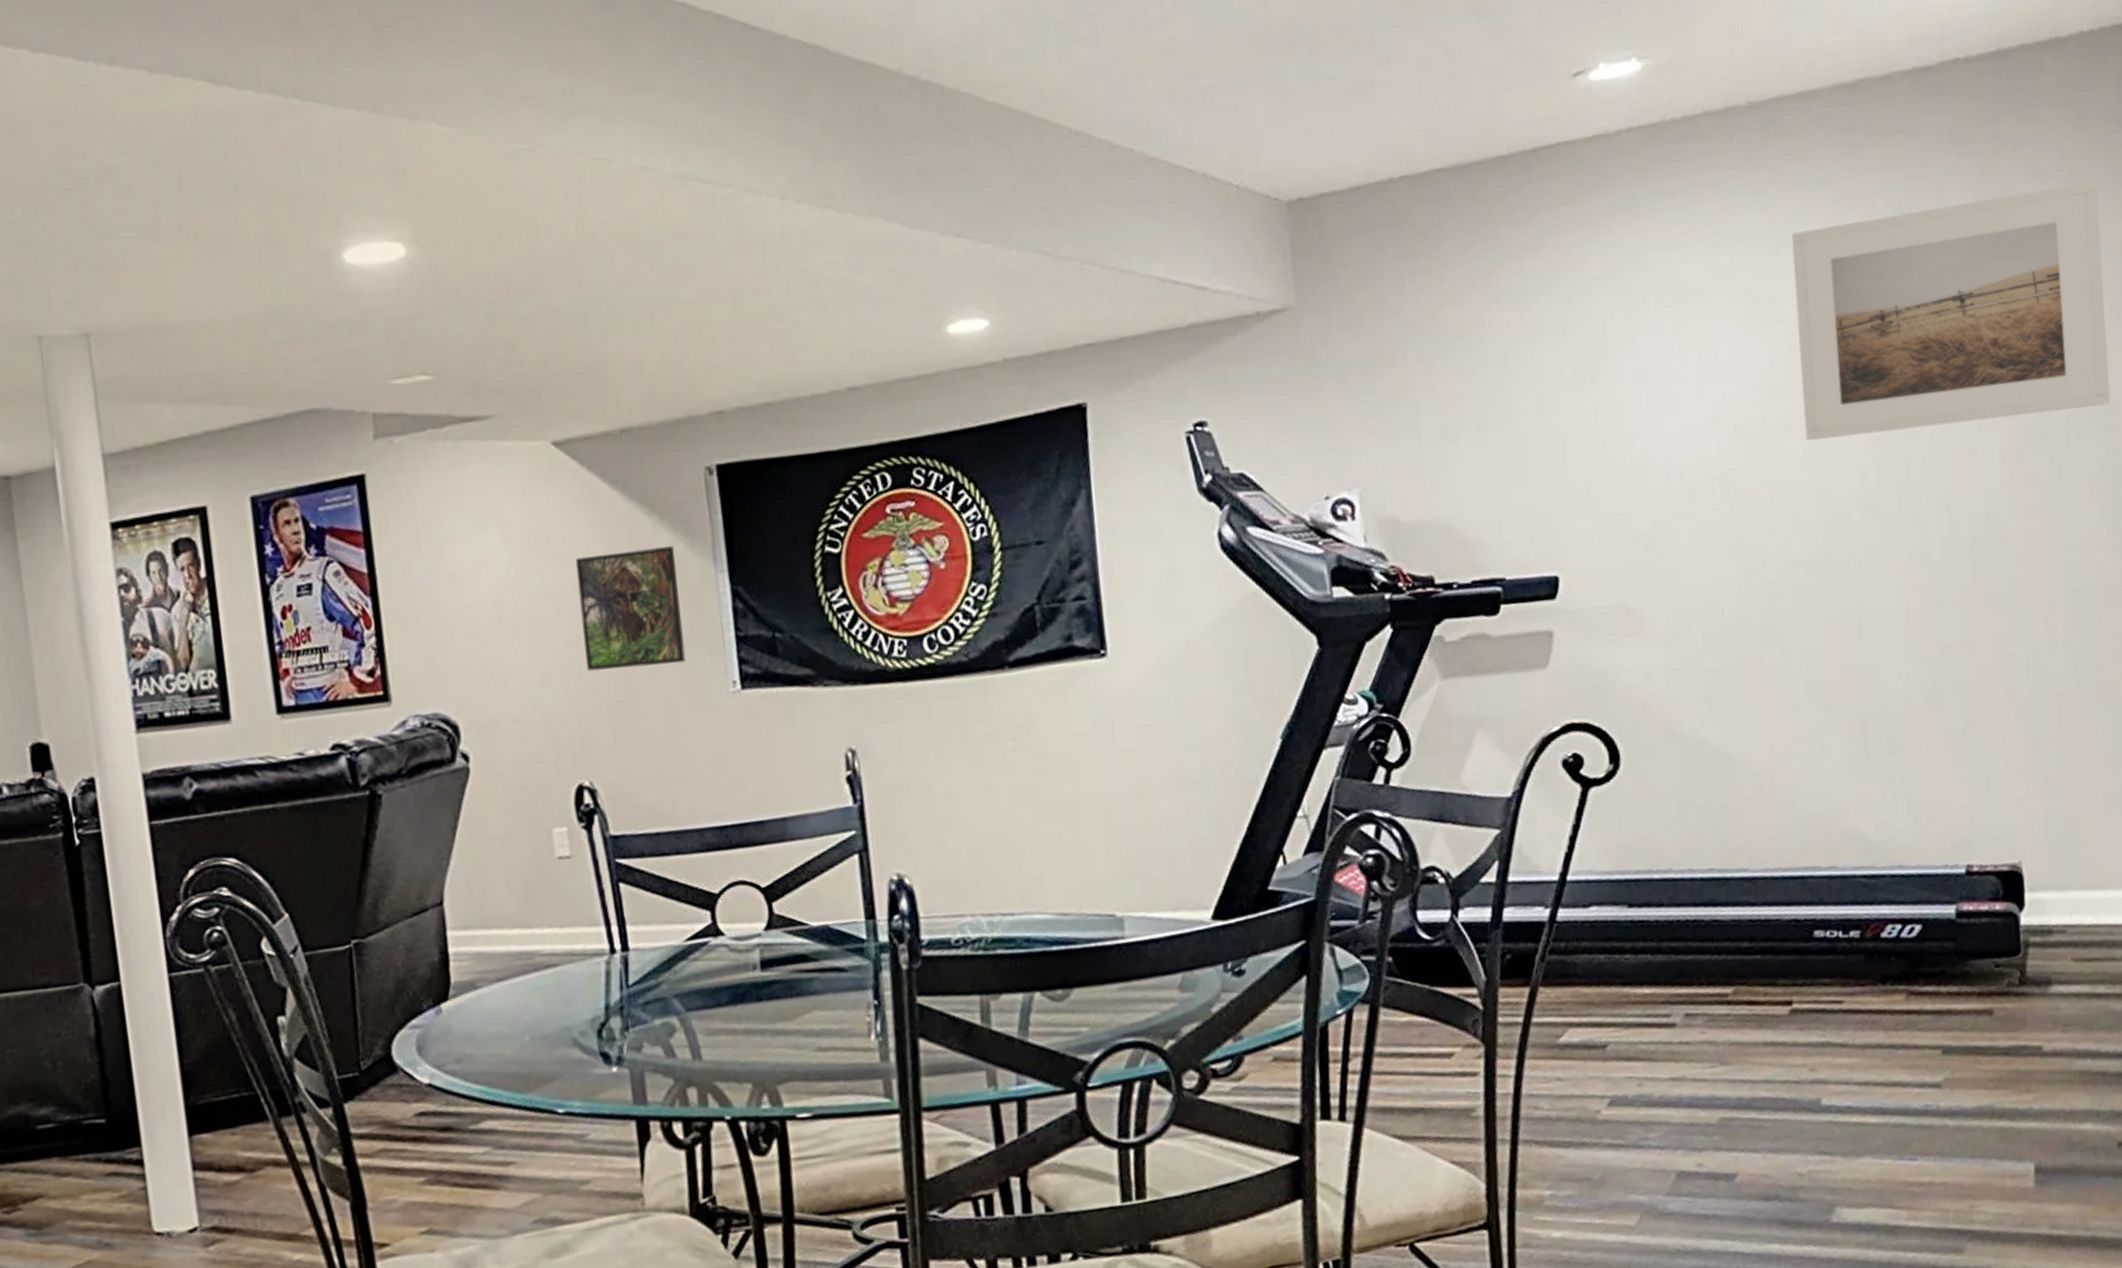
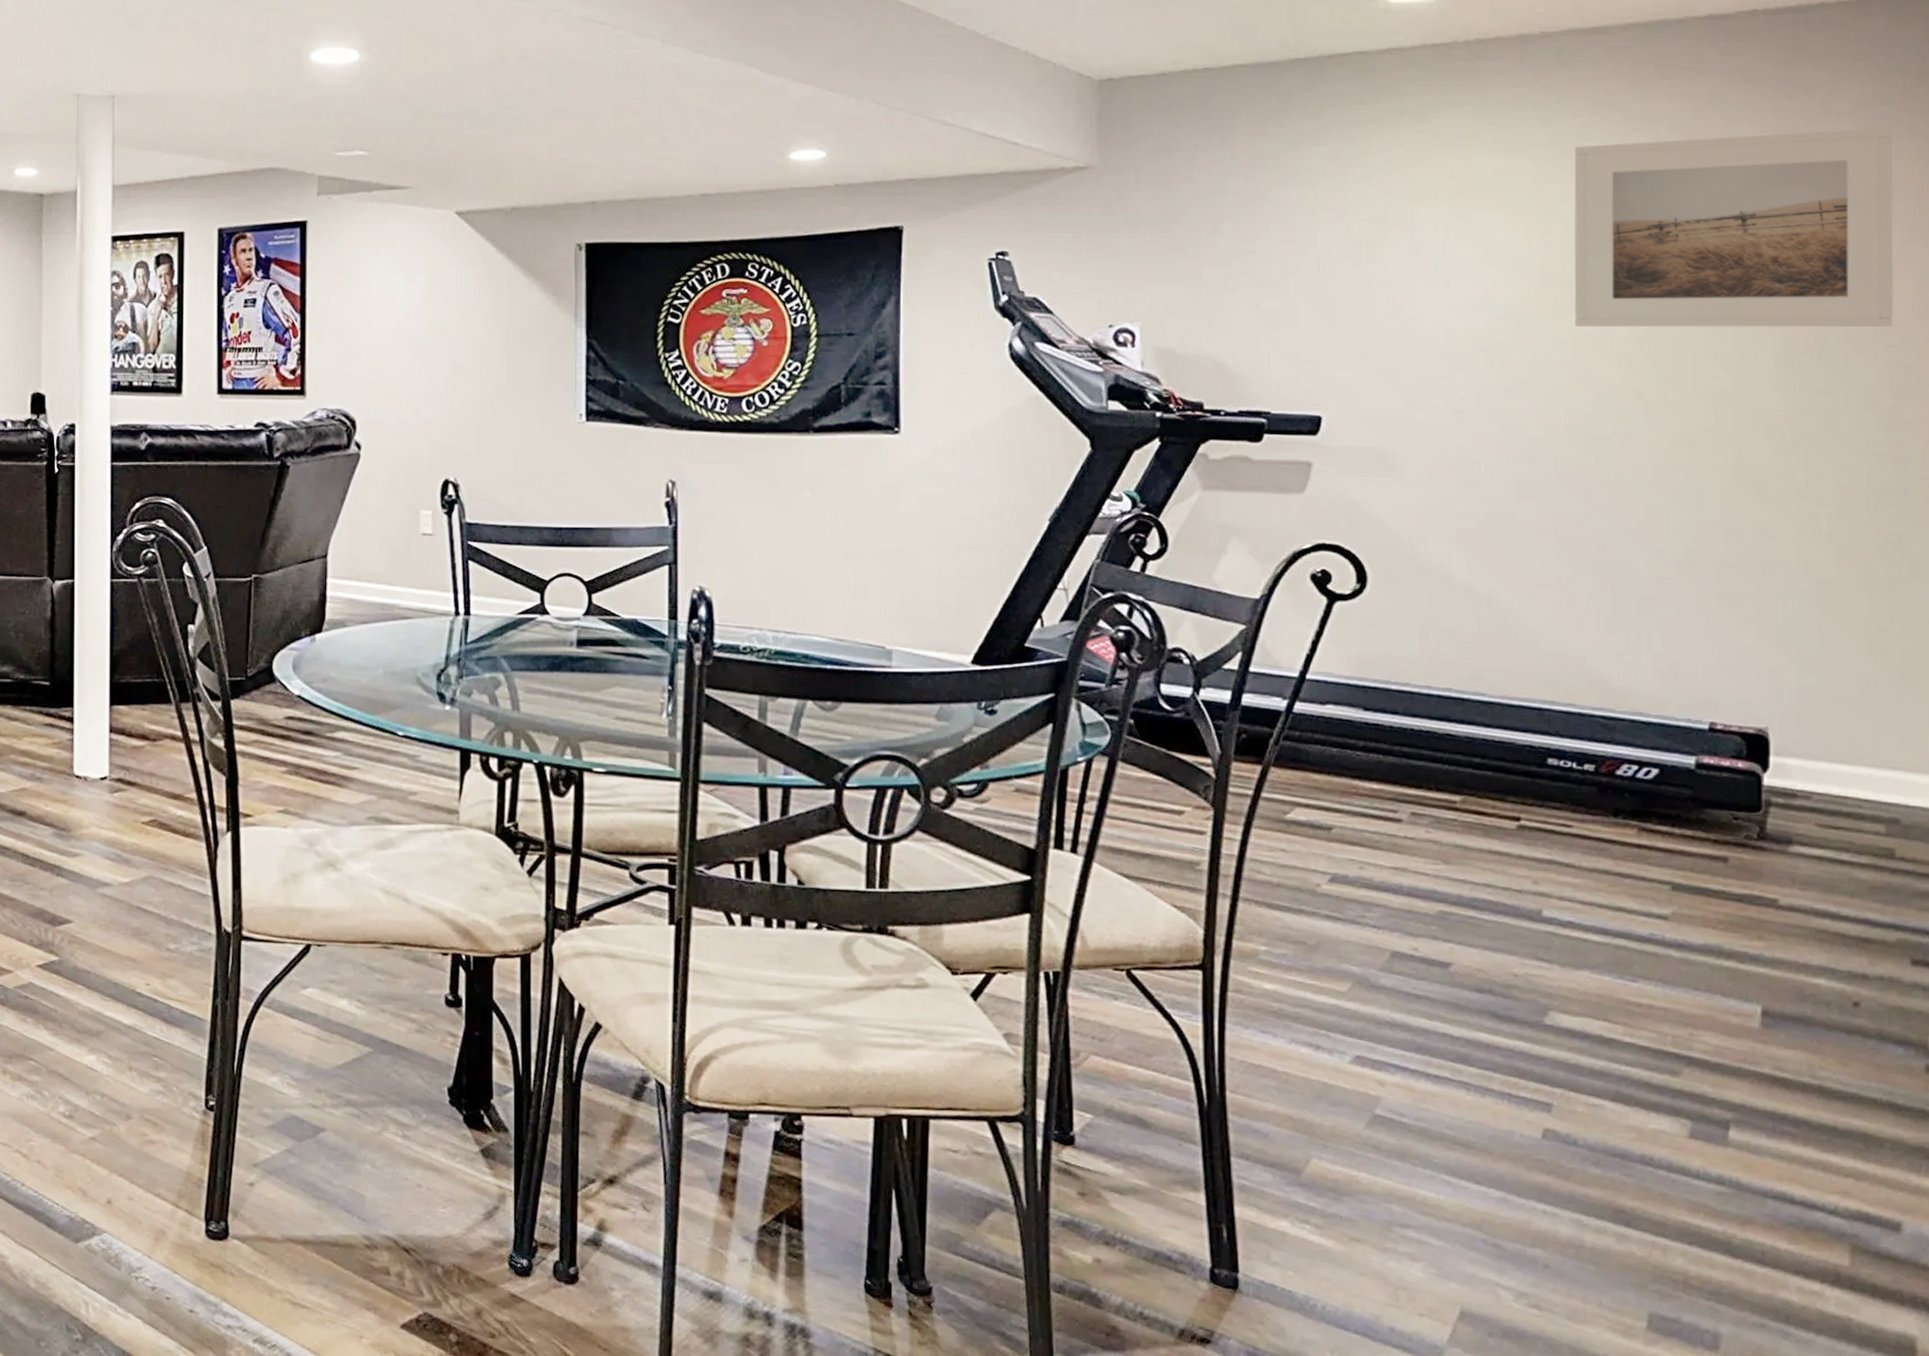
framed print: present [575,546,686,671] -> none [463,302,544,394]

